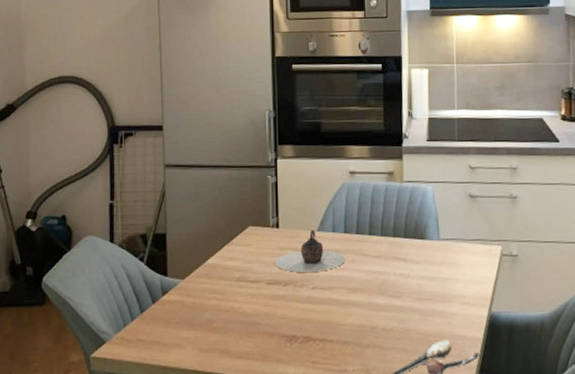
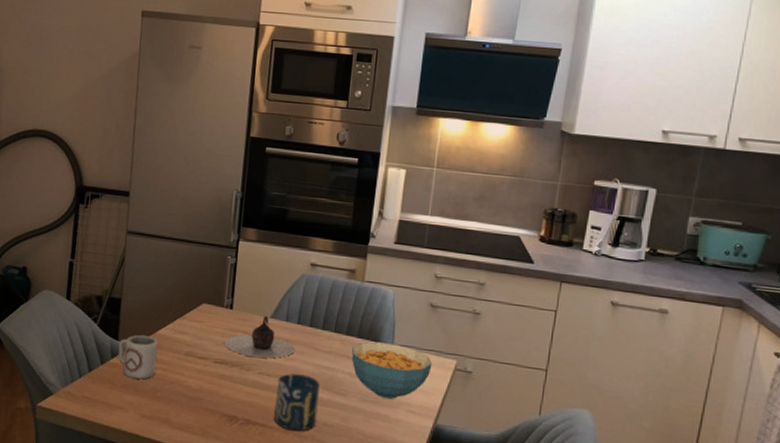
cup: none [169,267,209,313] -> present [117,334,159,379]
cup: none [332,283,375,341] -> present [274,373,320,431]
cereal bowl: none [400,239,479,294] -> present [351,342,432,399]

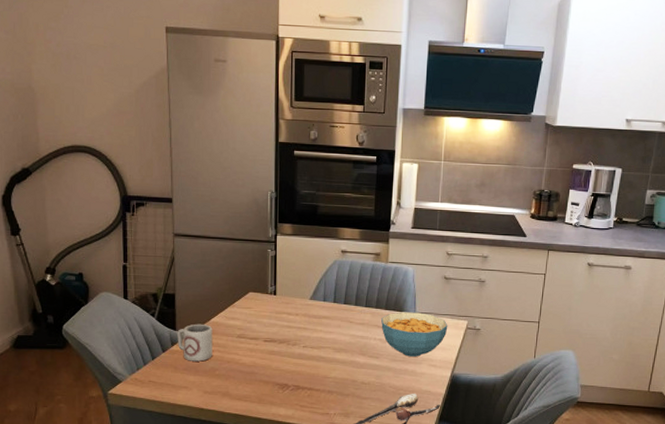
teapot: present [224,315,296,359] -> none [272,298,334,333]
cup: present [274,373,320,431] -> none [319,344,356,391]

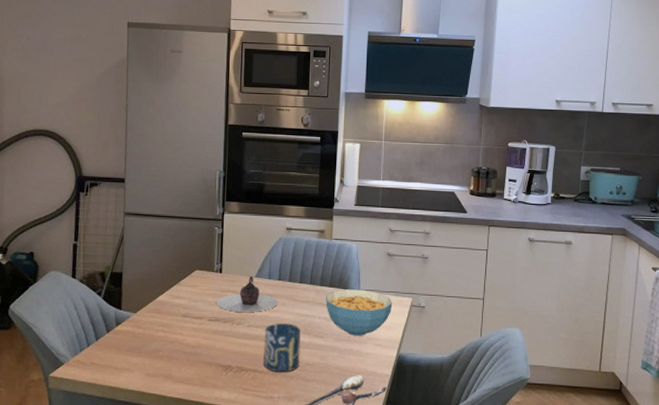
cup: present [177,323,213,362] -> none [122,302,158,342]
teapot: none [272,298,334,333] -> present [217,275,278,312]
cup: none [319,344,356,391] -> present [263,323,301,373]

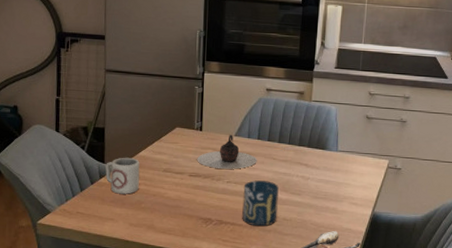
cup: none [122,302,158,342] -> present [105,157,140,194]
cereal bowl: present [326,289,393,336] -> none [304,150,369,195]

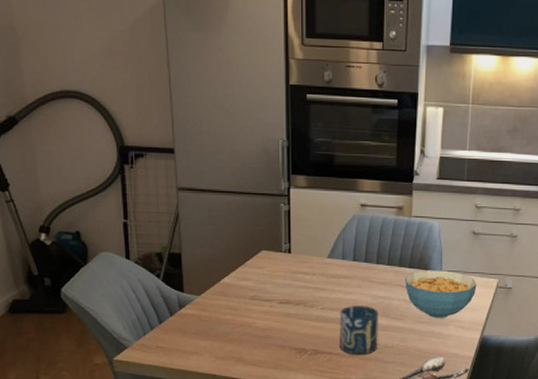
cup: present [105,157,140,194] -> none [185,285,224,325]
teapot: present [197,134,257,169] -> none [287,256,354,294]
cereal bowl: none [304,150,369,195] -> present [405,270,477,318]

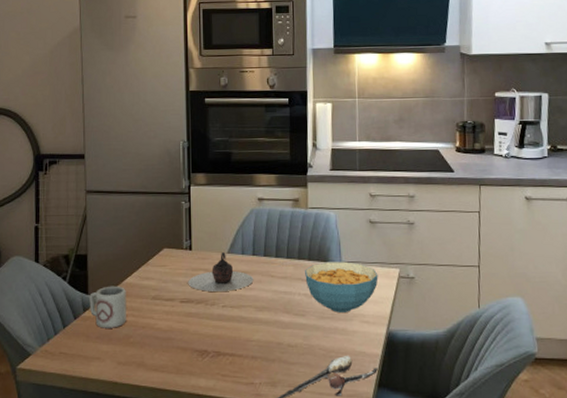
cup: none [185,285,224,325] -> present [89,285,126,328]
teapot: none [287,256,354,294] -> present [188,251,254,292]
cup: present [339,306,378,355] -> none [241,302,281,356]

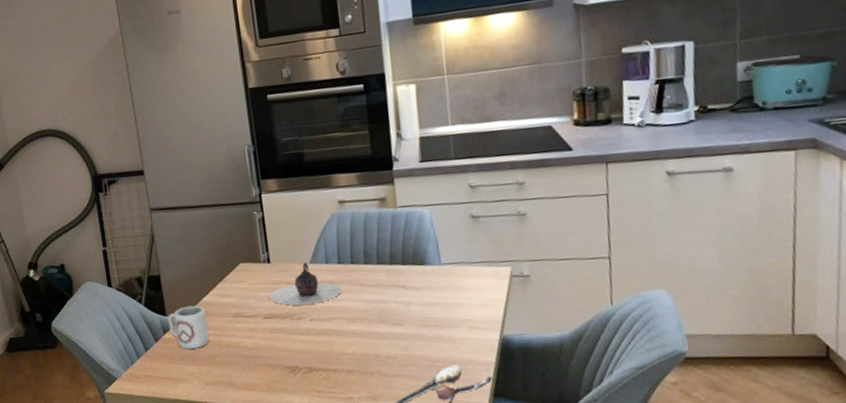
cereal bowl: present [305,262,378,313] -> none [399,263,486,319]

